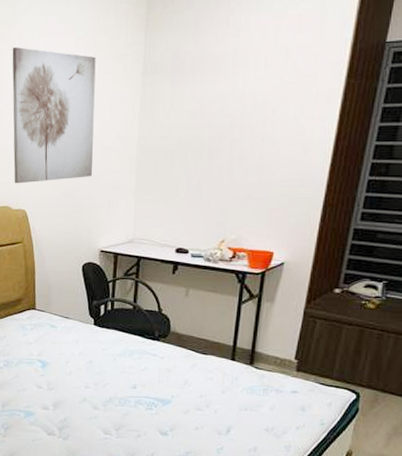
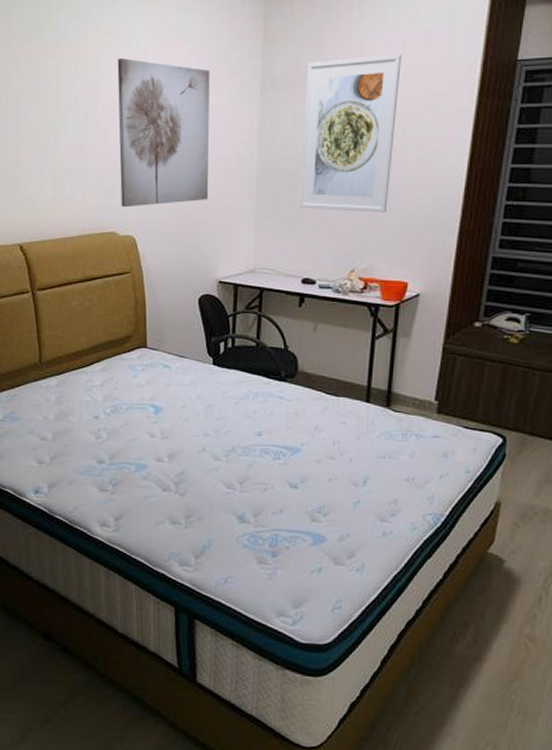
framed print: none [175,38,275,188] -> present [299,53,401,213]

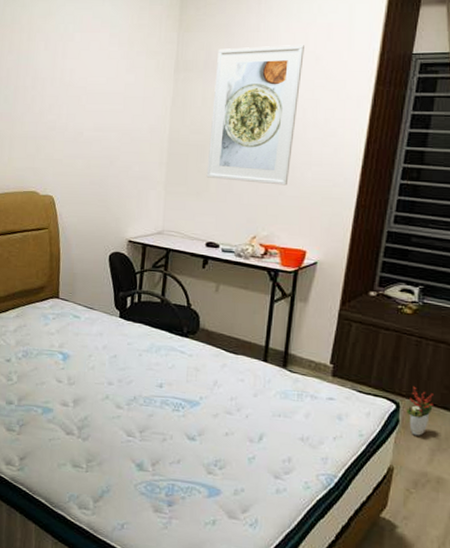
wall art: present [117,57,210,208] -> none [42,38,129,170]
decorative plant: none [513,418,540,469] -> present [407,386,433,436]

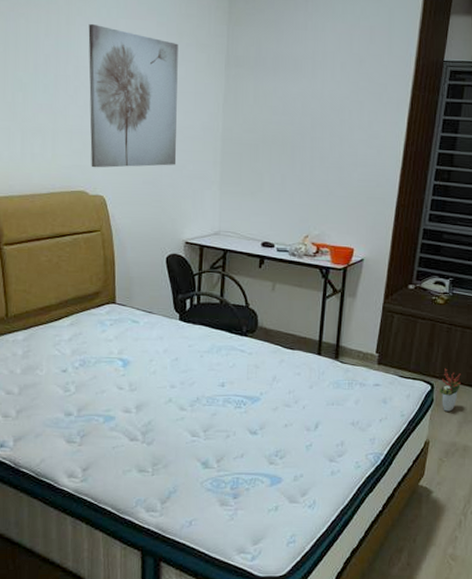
wall art: none [42,38,129,170] -> present [88,23,178,168]
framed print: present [206,44,304,186] -> none [260,45,349,186]

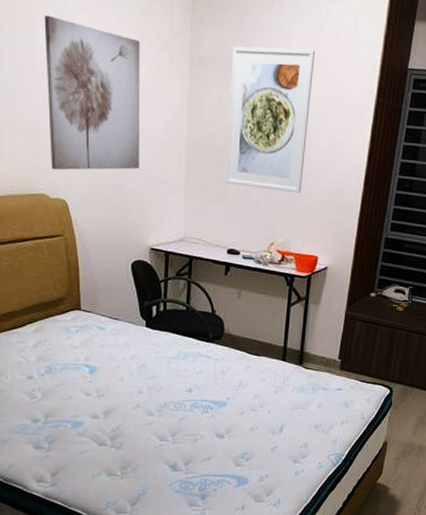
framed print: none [260,45,349,186] -> present [225,46,315,193]
decorative plant: present [440,368,461,412] -> none [398,373,418,414]

